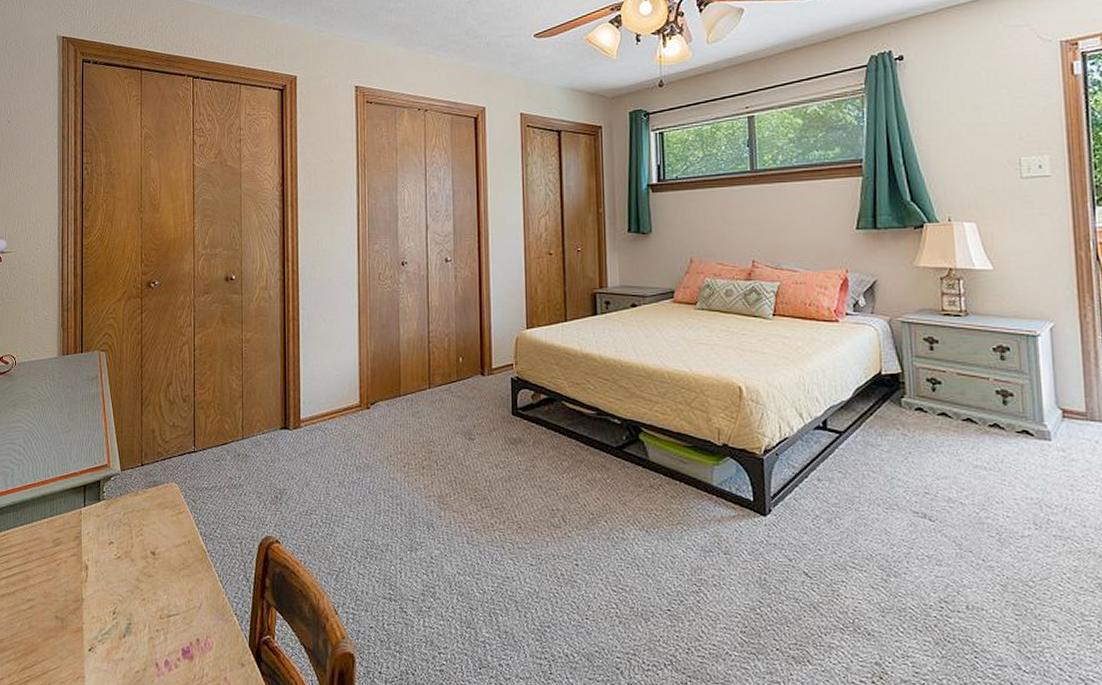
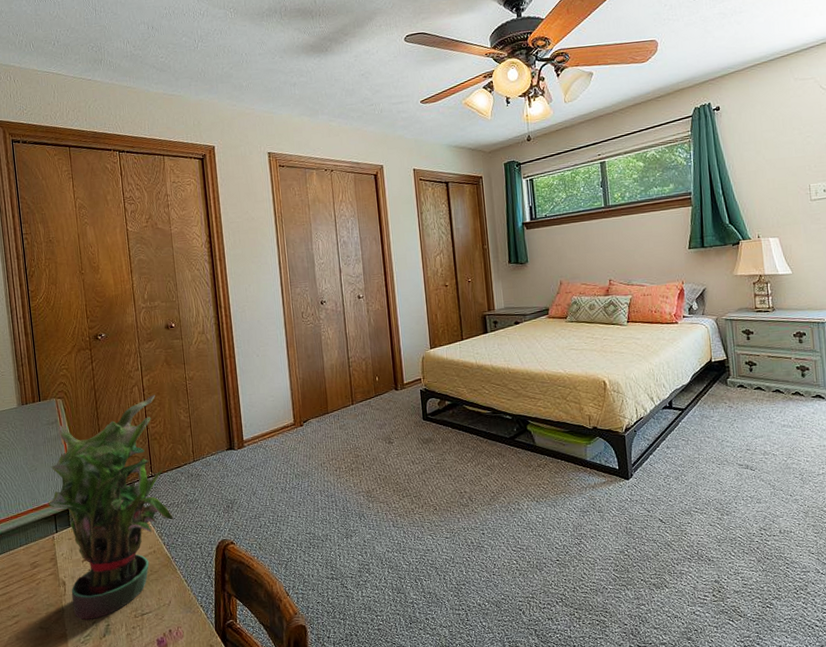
potted plant: none [79,356,215,615] -> present [48,395,174,621]

